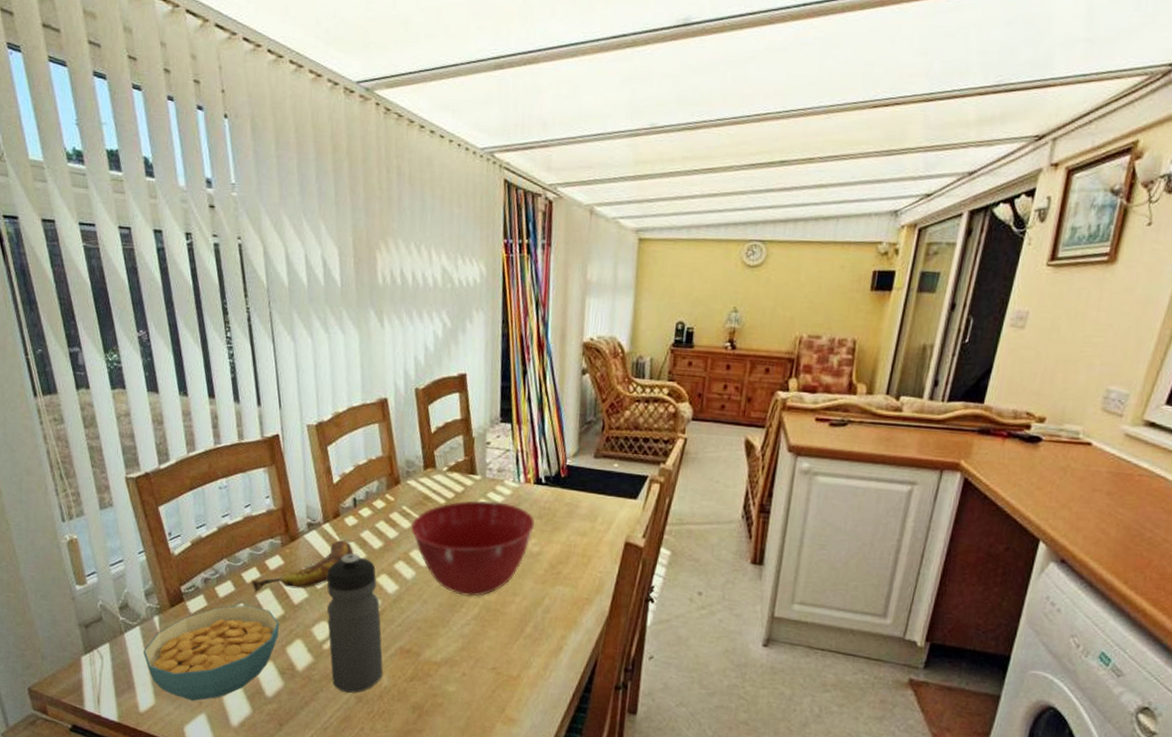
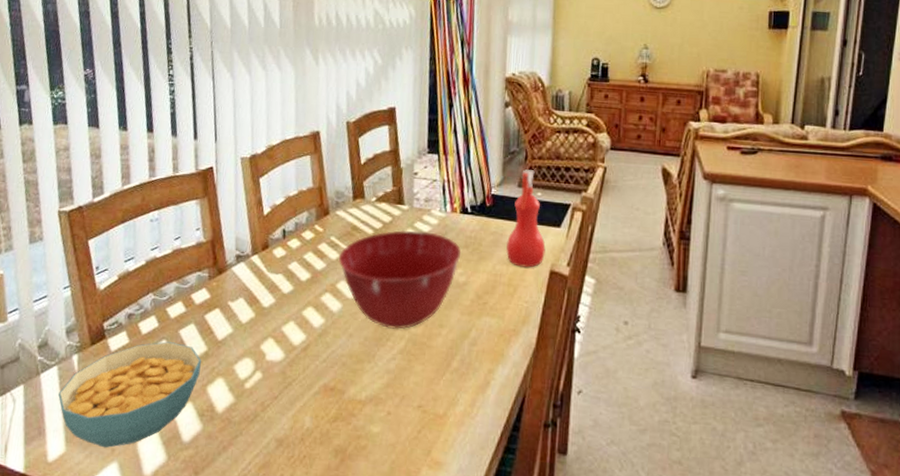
banana: present [251,539,353,593] -> none [176,271,280,328]
water bottle: present [327,553,383,693] -> none [251,286,306,436]
spray bottle: none [581,440,621,539] -> present [506,169,546,268]

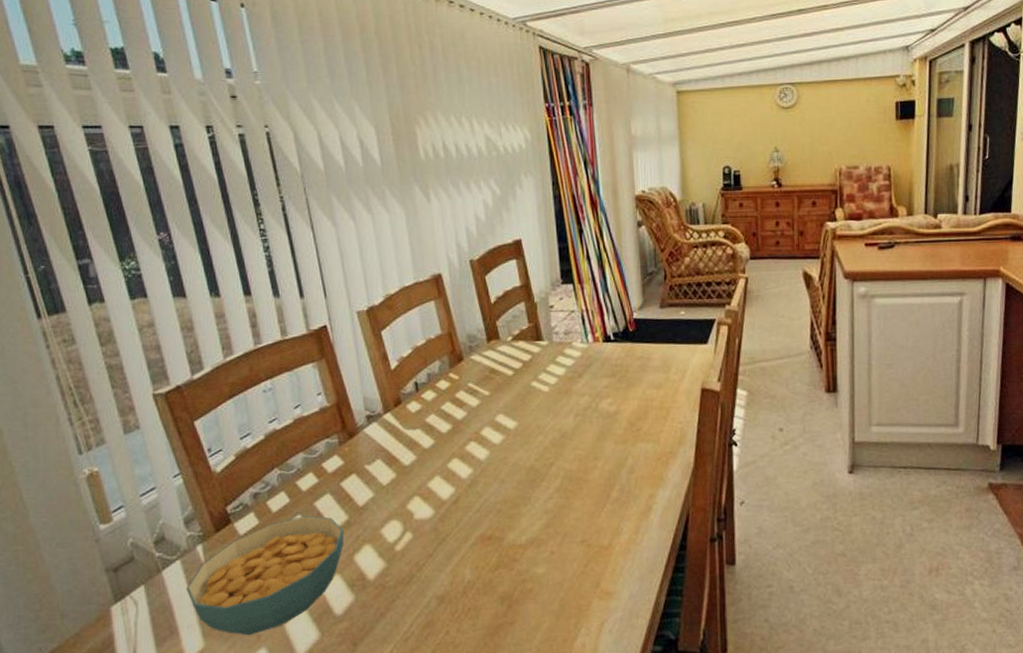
mixing bowl: present [338,230,462,329] -> none [479,365,609,469]
spray bottle: present [506,169,546,268] -> none [654,289,695,389]

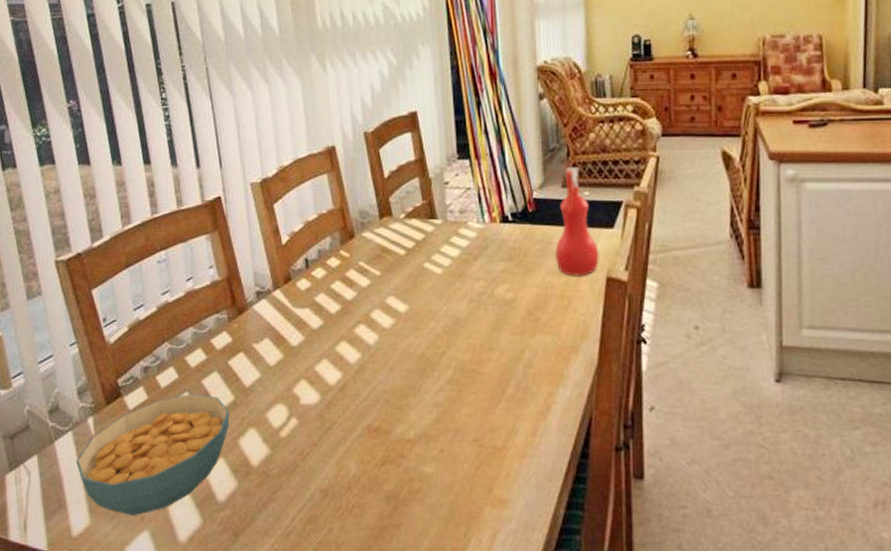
spray bottle: none [654,289,695,389] -> present [555,167,599,276]

